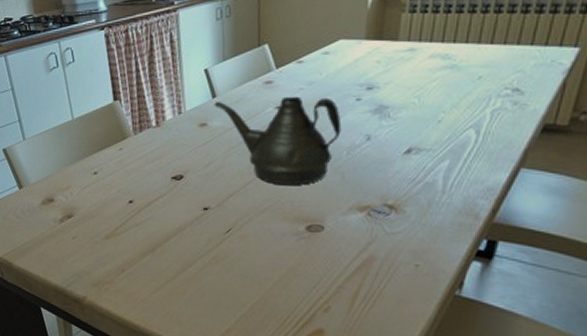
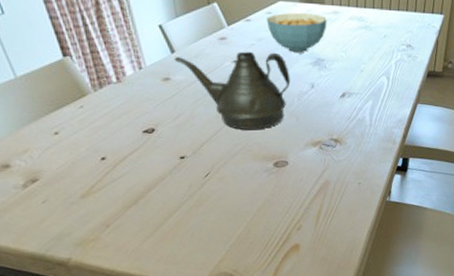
cereal bowl: none [322,52,399,97] -> present [267,13,327,52]

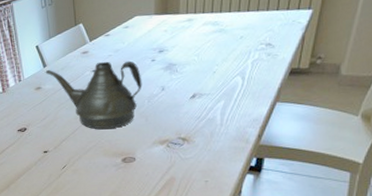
cereal bowl: present [267,13,327,52] -> none [124,23,181,59]

